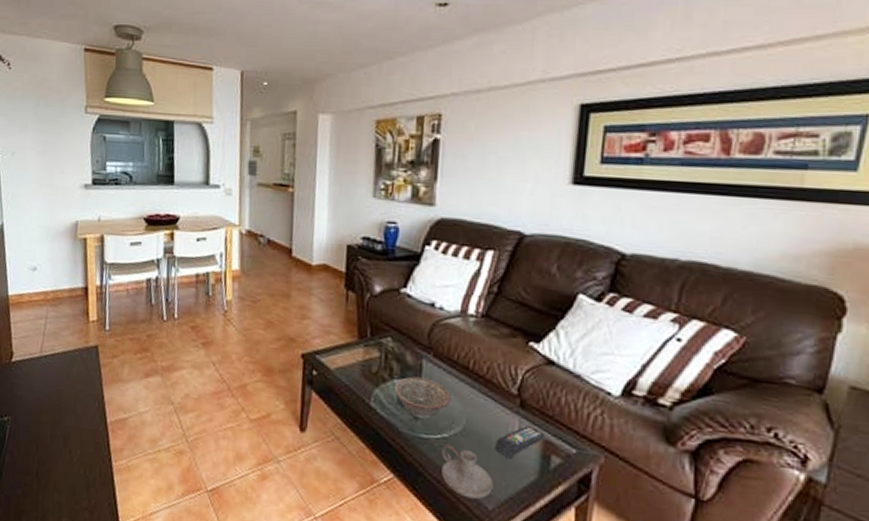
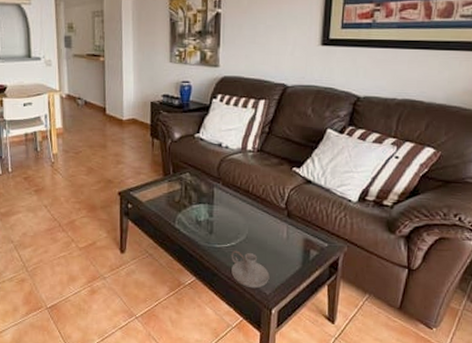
decorative bowl: present [394,376,451,419] -> none [193,201,236,233]
remote control: present [494,425,546,459] -> none [270,229,306,256]

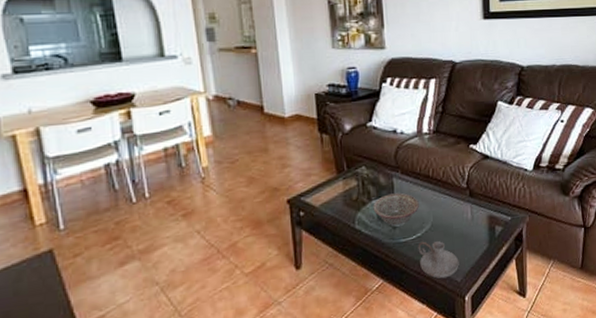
decorative bowl: none [193,201,236,233] -> present [373,192,419,227]

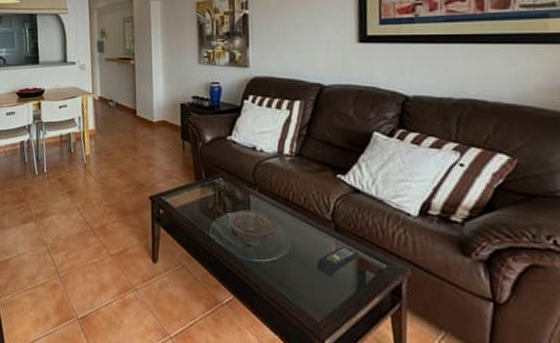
candle holder: present [418,241,459,279] -> none [272,266,319,314]
remote control: none [456,208,490,239] -> present [317,245,359,276]

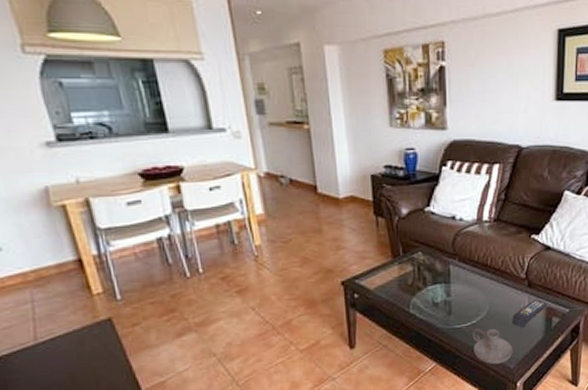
decorative bowl: present [228,210,276,245] -> none [428,280,475,313]
candle holder: none [272,266,319,314] -> present [472,328,513,365]

